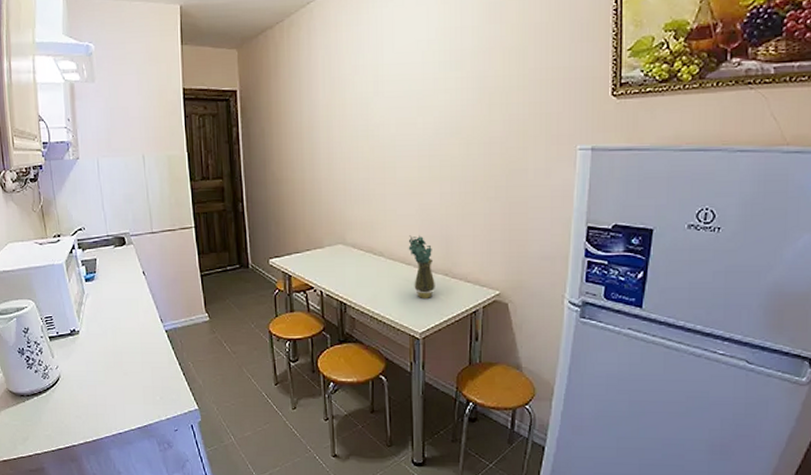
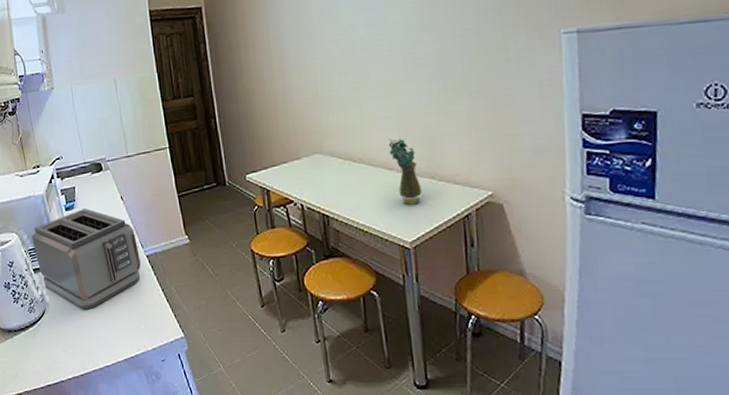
toaster: none [48,281,159,379] -> present [31,209,141,310]

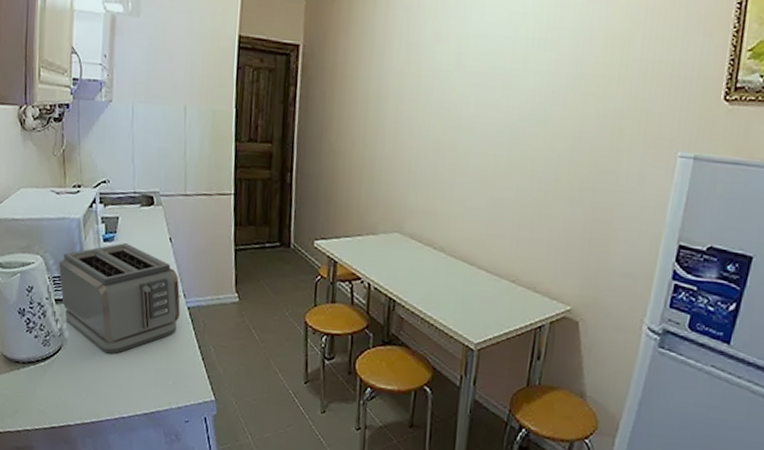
vase: present [388,138,422,205] -> none [473,232,500,306]

